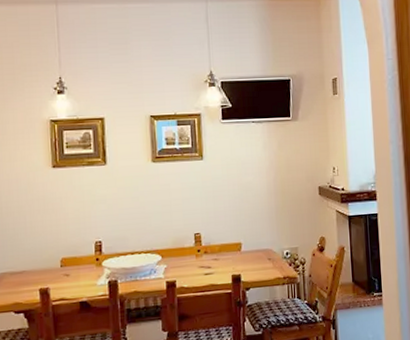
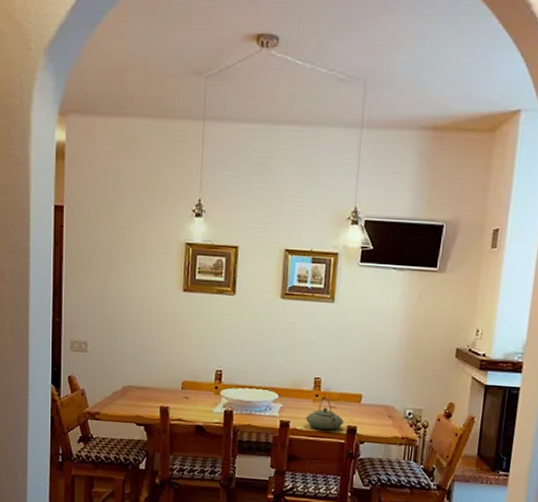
teapot: none [190,250,228,283] -> present [305,396,344,430]

